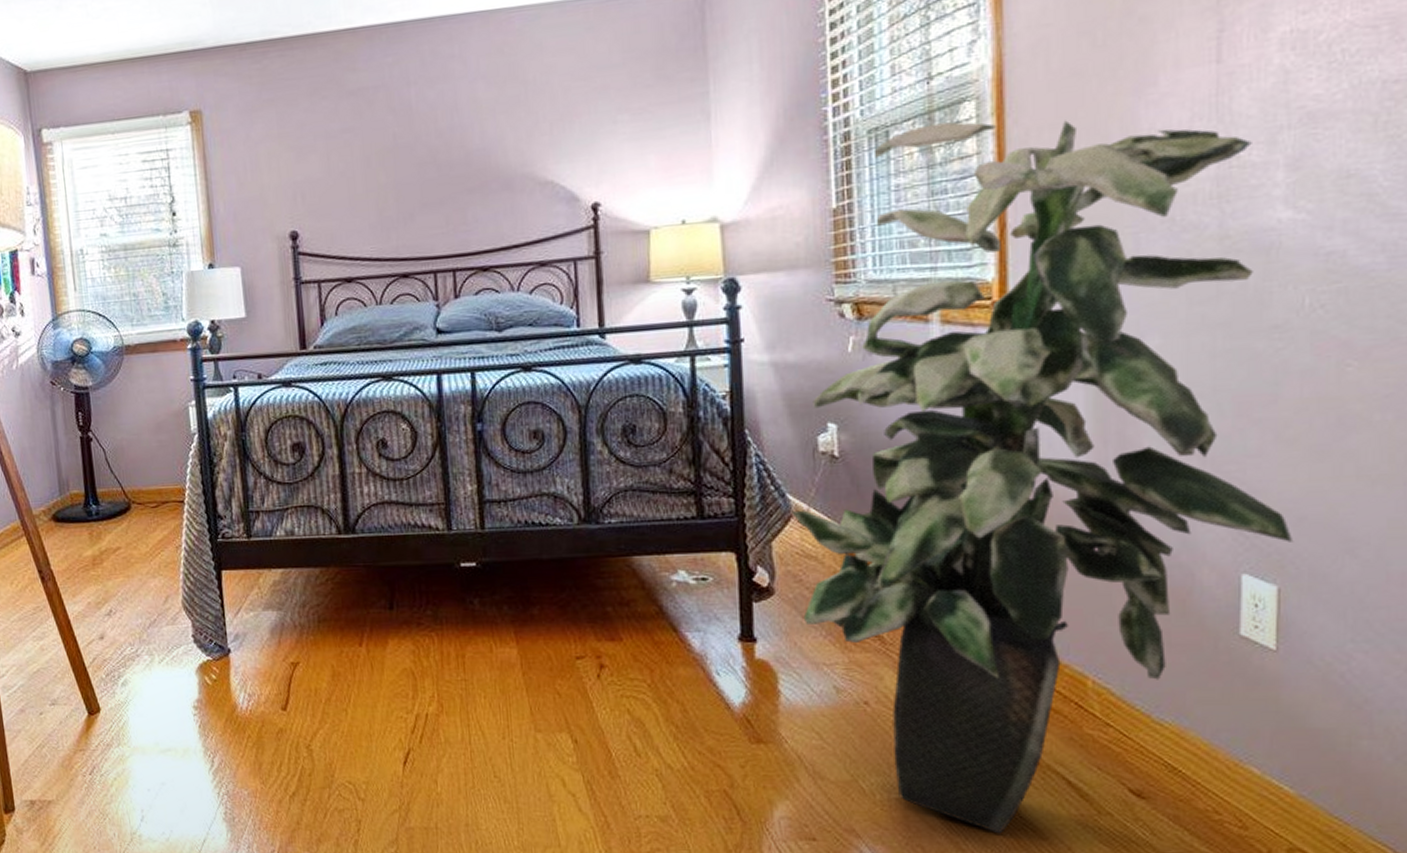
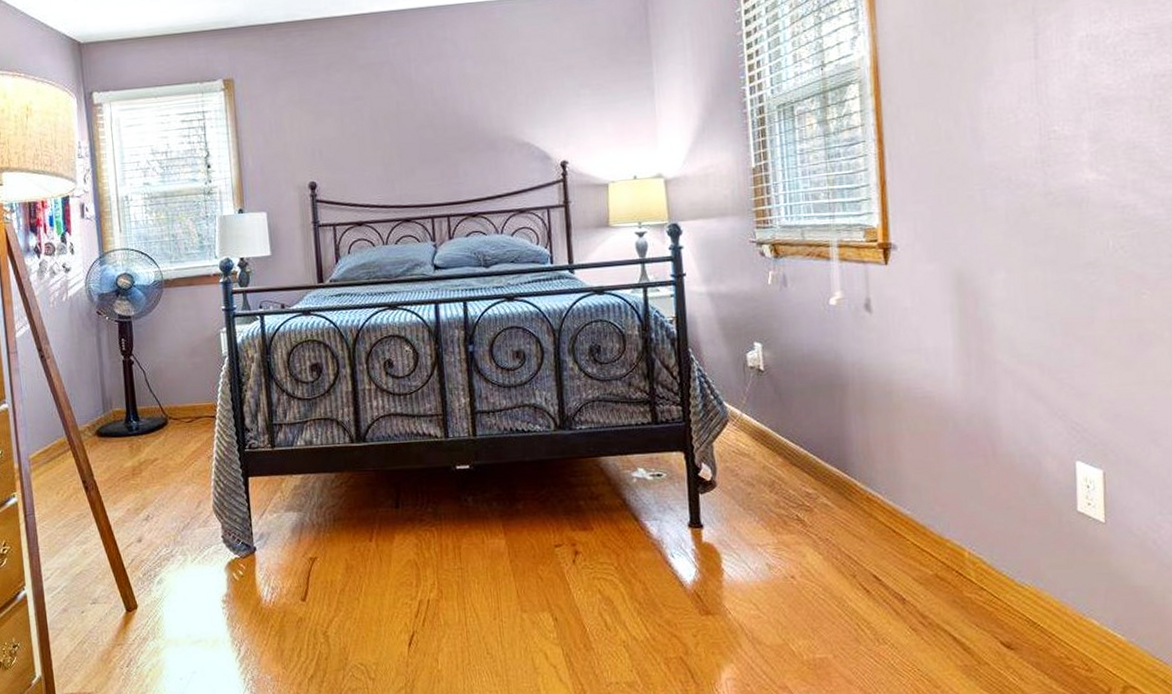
indoor plant: present [792,120,1294,834] -> none [728,100,1113,685]

